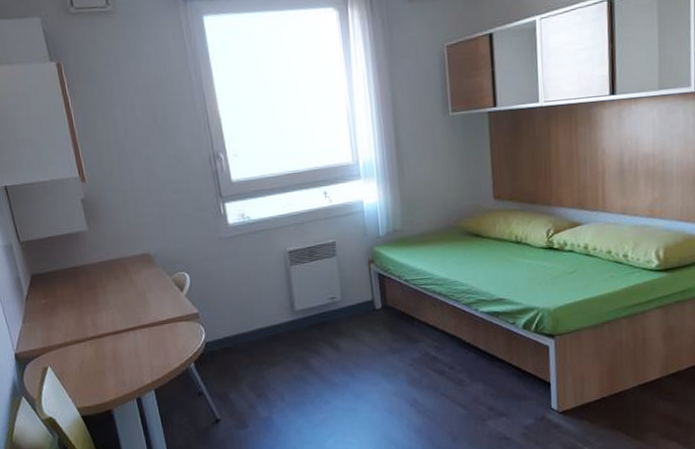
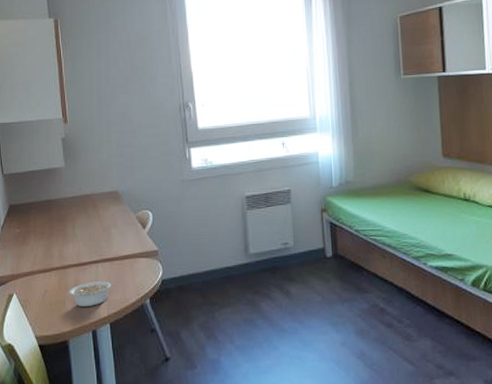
legume: none [107,348,156,376] -> present [69,281,115,308]

